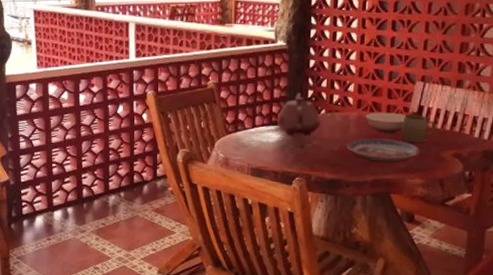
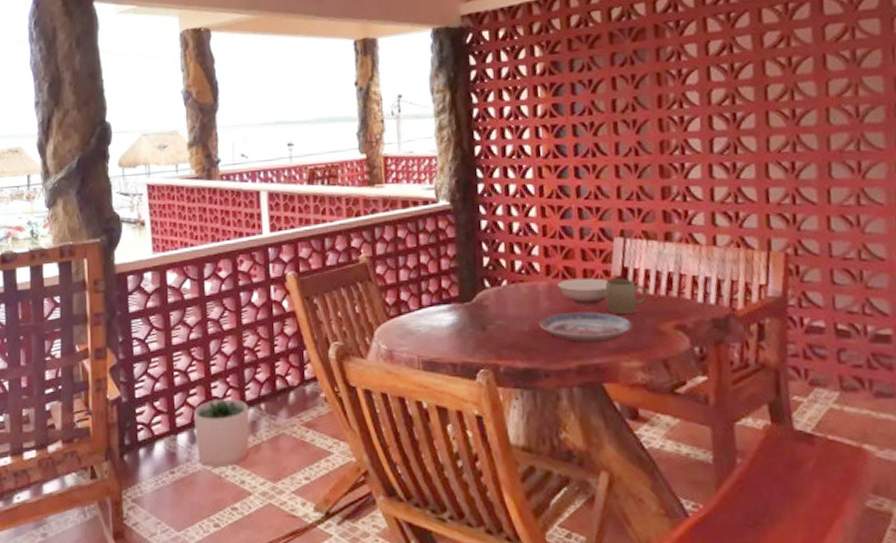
planter: none [67,187,111,238] -> present [194,399,250,468]
teapot: present [277,92,321,136] -> none [449,261,504,315]

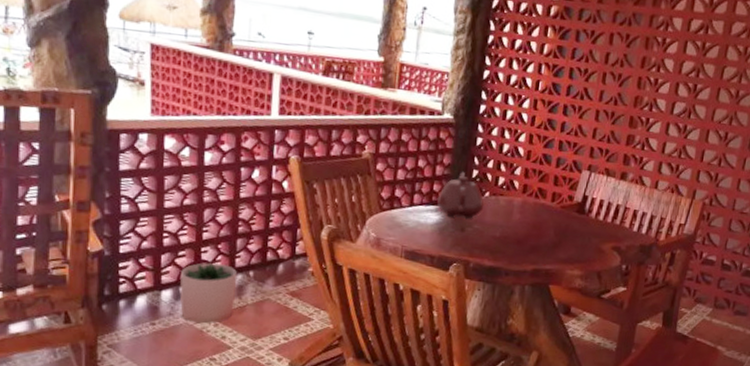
teapot: none [449,261,504,315] -> present [437,171,484,219]
plate: present [539,311,633,343] -> none [509,225,582,253]
bowl: present [557,278,608,305] -> none [529,198,570,222]
mug: present [604,278,647,315] -> none [564,203,598,234]

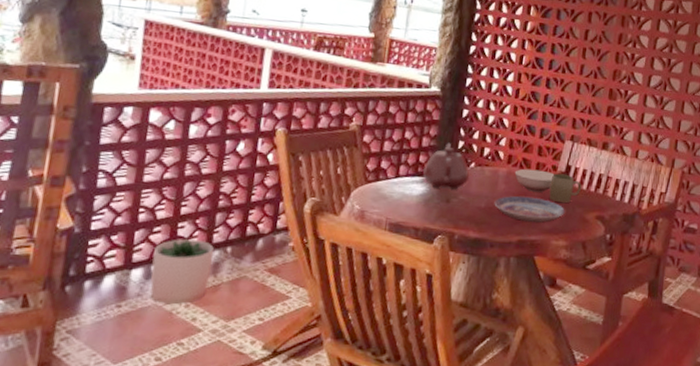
plate: none [509,225,582,253] -> present [494,196,566,223]
bowl: none [529,198,570,222] -> present [514,168,554,192]
mug: none [564,203,598,234] -> present [549,173,581,204]

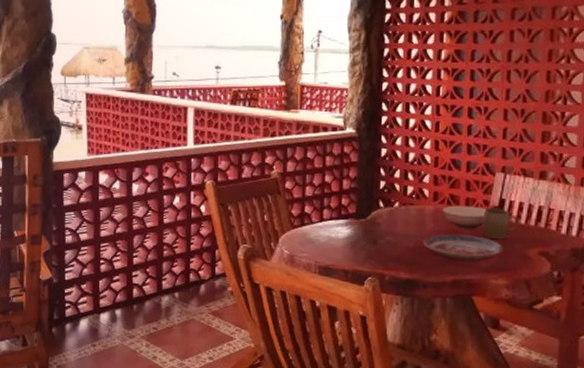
planter: present [150,239,214,305] -> none [115,286,164,345]
teapot: present [423,142,470,190] -> none [347,183,395,231]

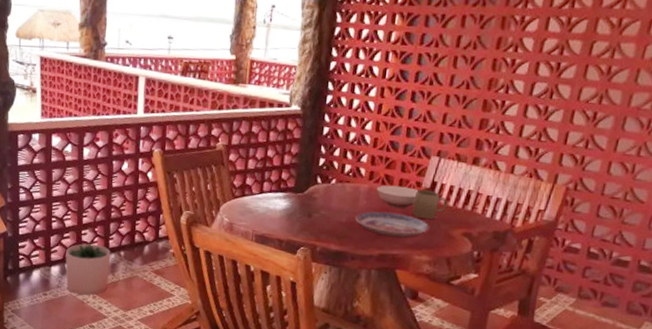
planter: none [115,286,164,345] -> present [65,243,110,296]

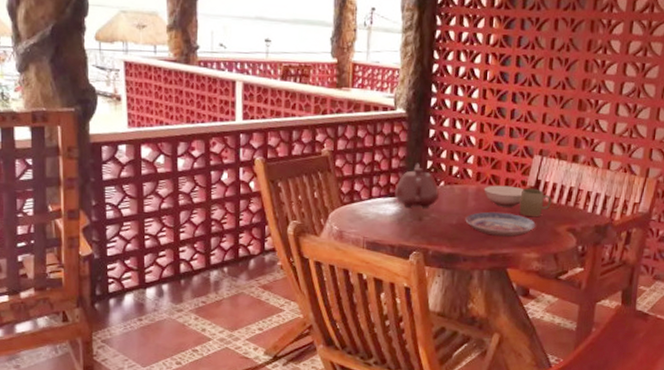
planter: present [65,243,110,296] -> none [162,261,213,318]
teapot: none [285,160,331,205] -> present [395,163,440,208]

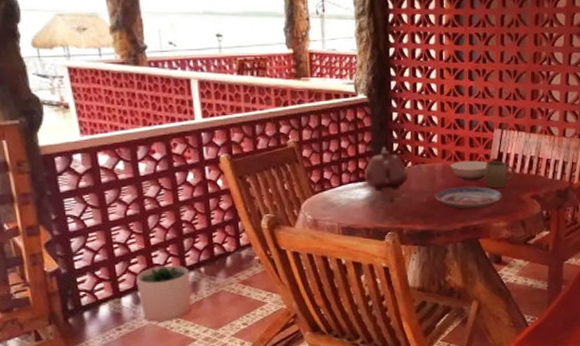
planter: none [162,261,213,318] -> present [136,265,192,323]

